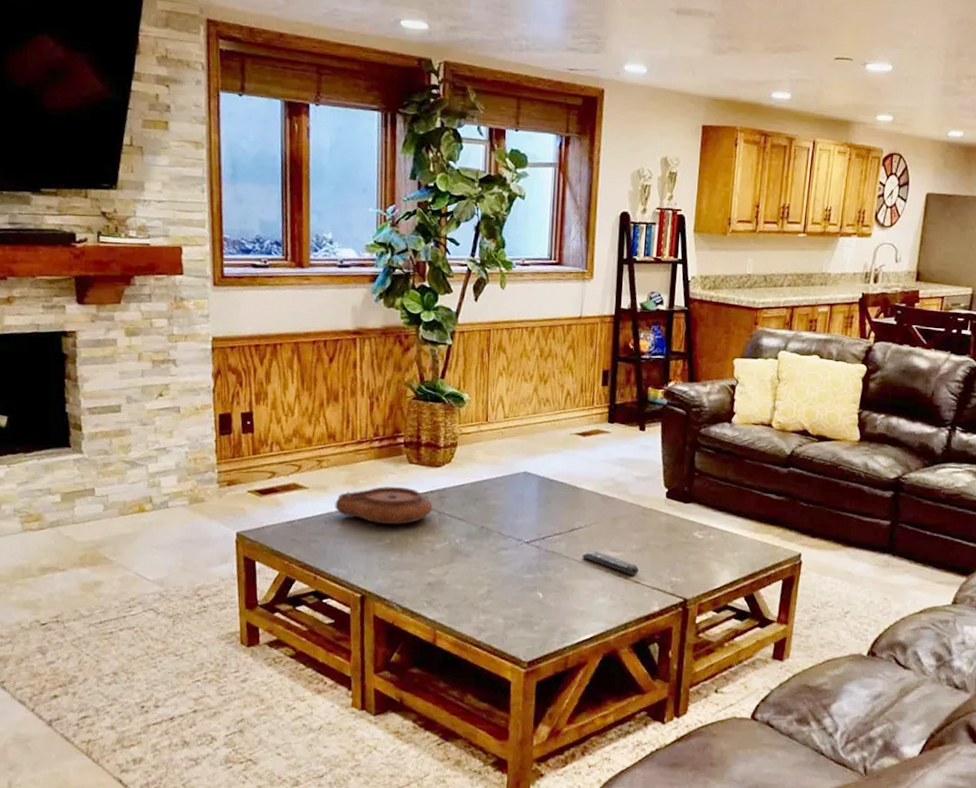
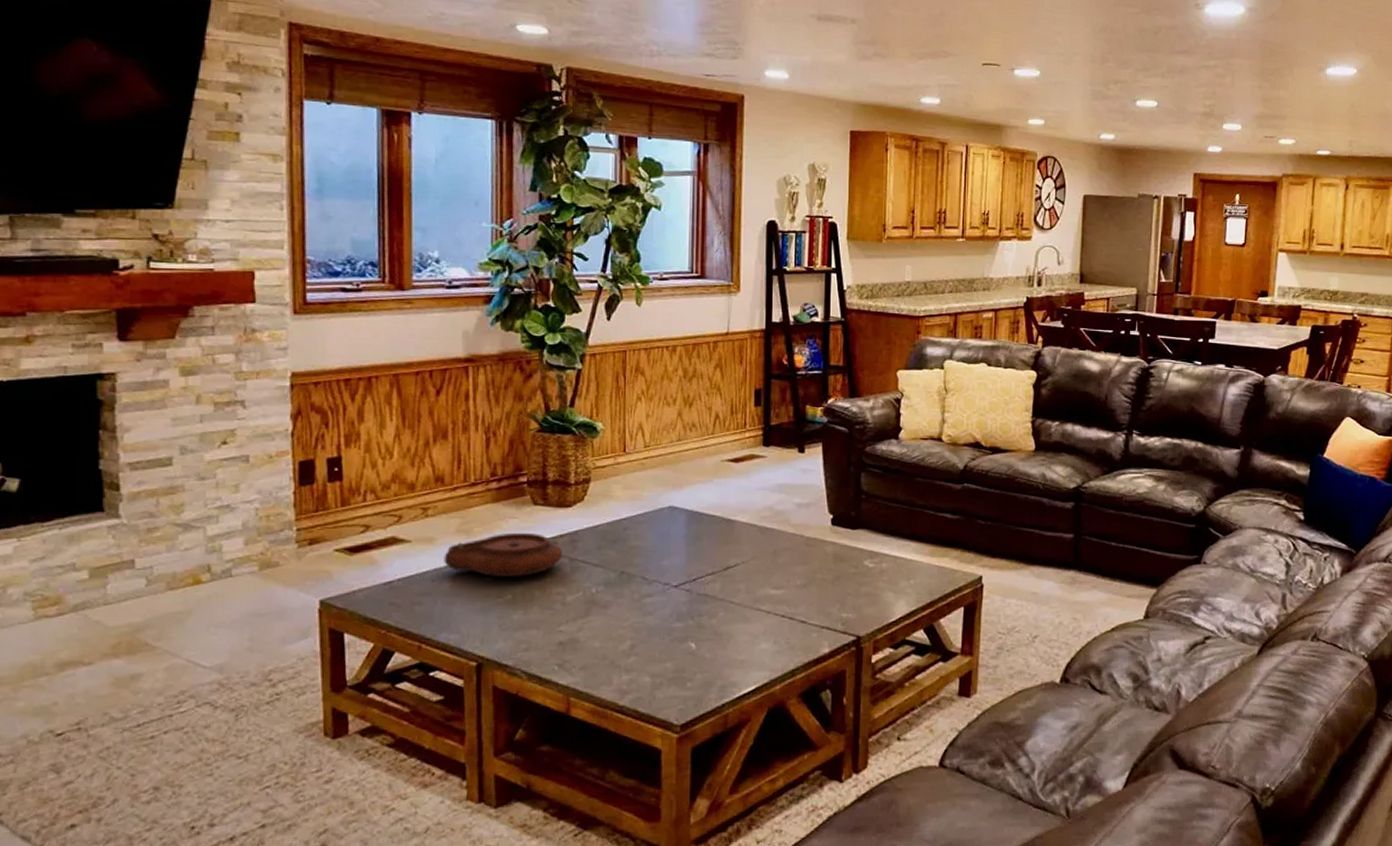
remote control: present [582,551,639,576] -> none [739,590,805,615]

